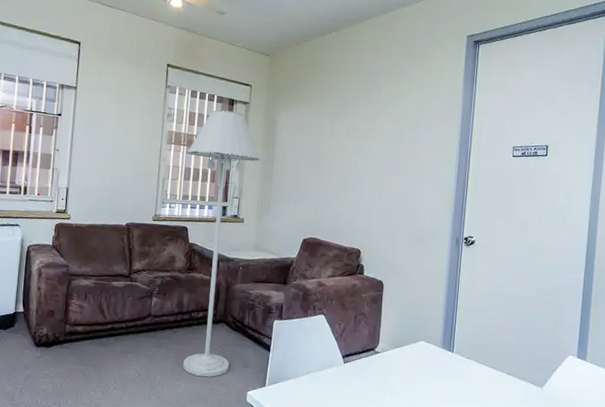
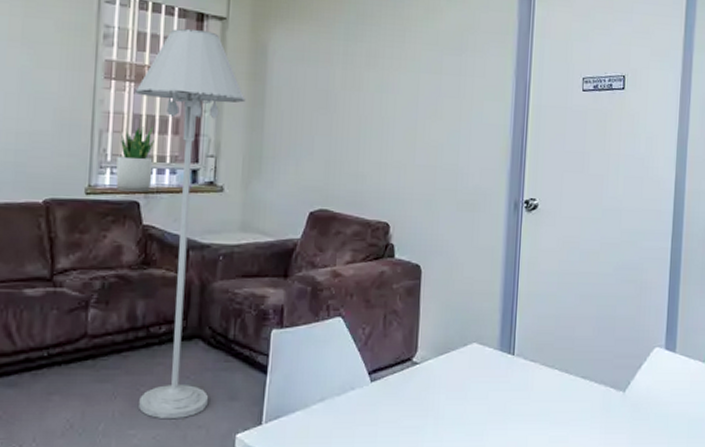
planter: none [172,176,198,221] -> present [116,126,154,192]

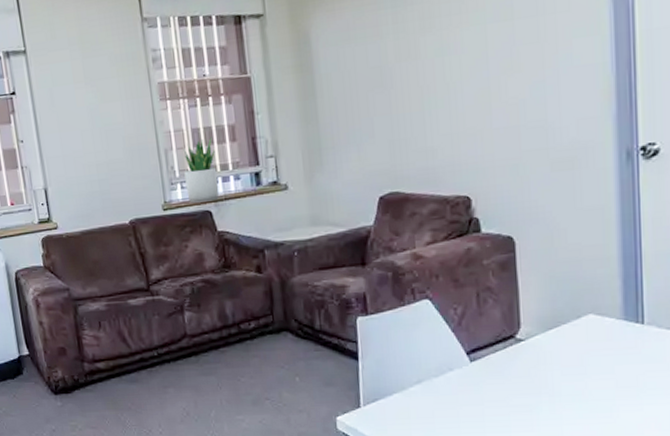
floor lamp: present [135,28,246,420] -> none [189,32,306,406]

